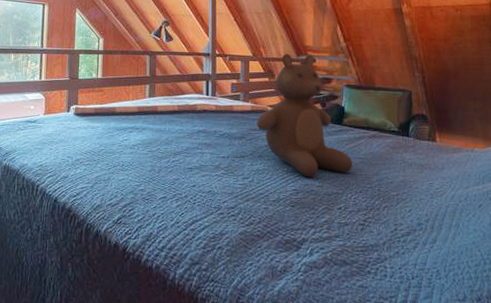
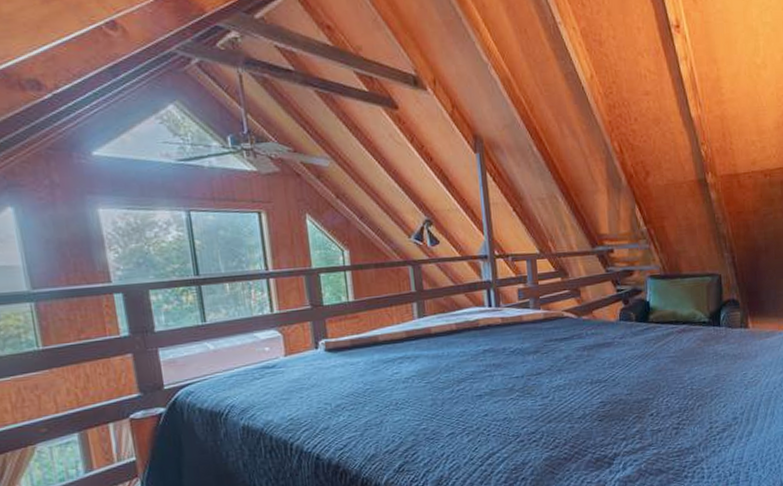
teddy bear: present [256,53,353,178] -> none [551,243,663,387]

